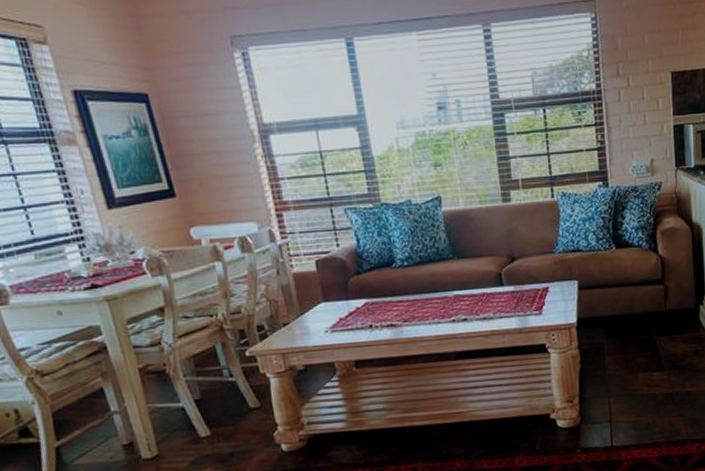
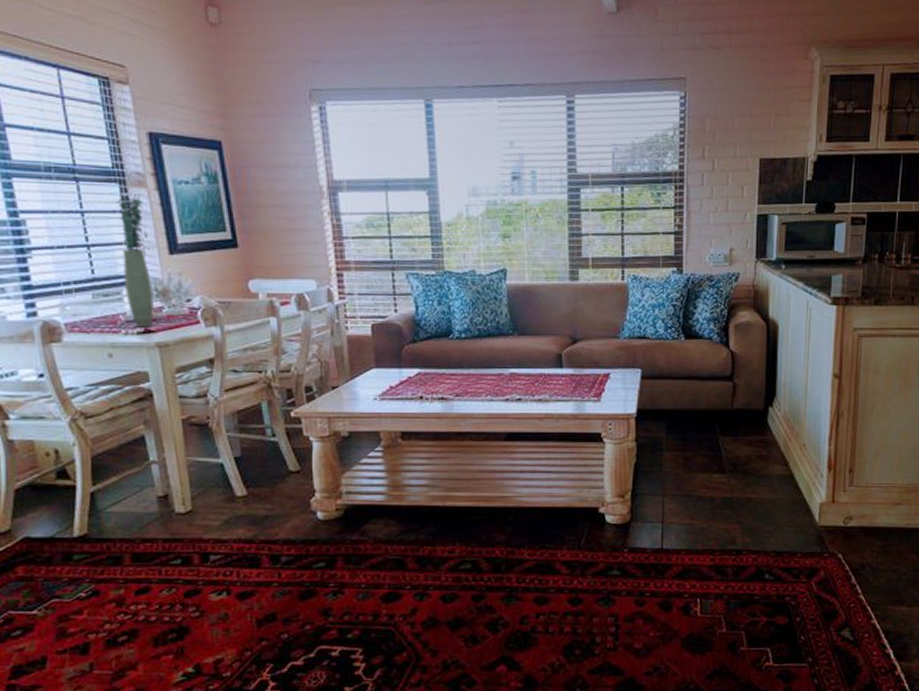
vase: none [48,151,100,283] -> present [117,191,154,328]

